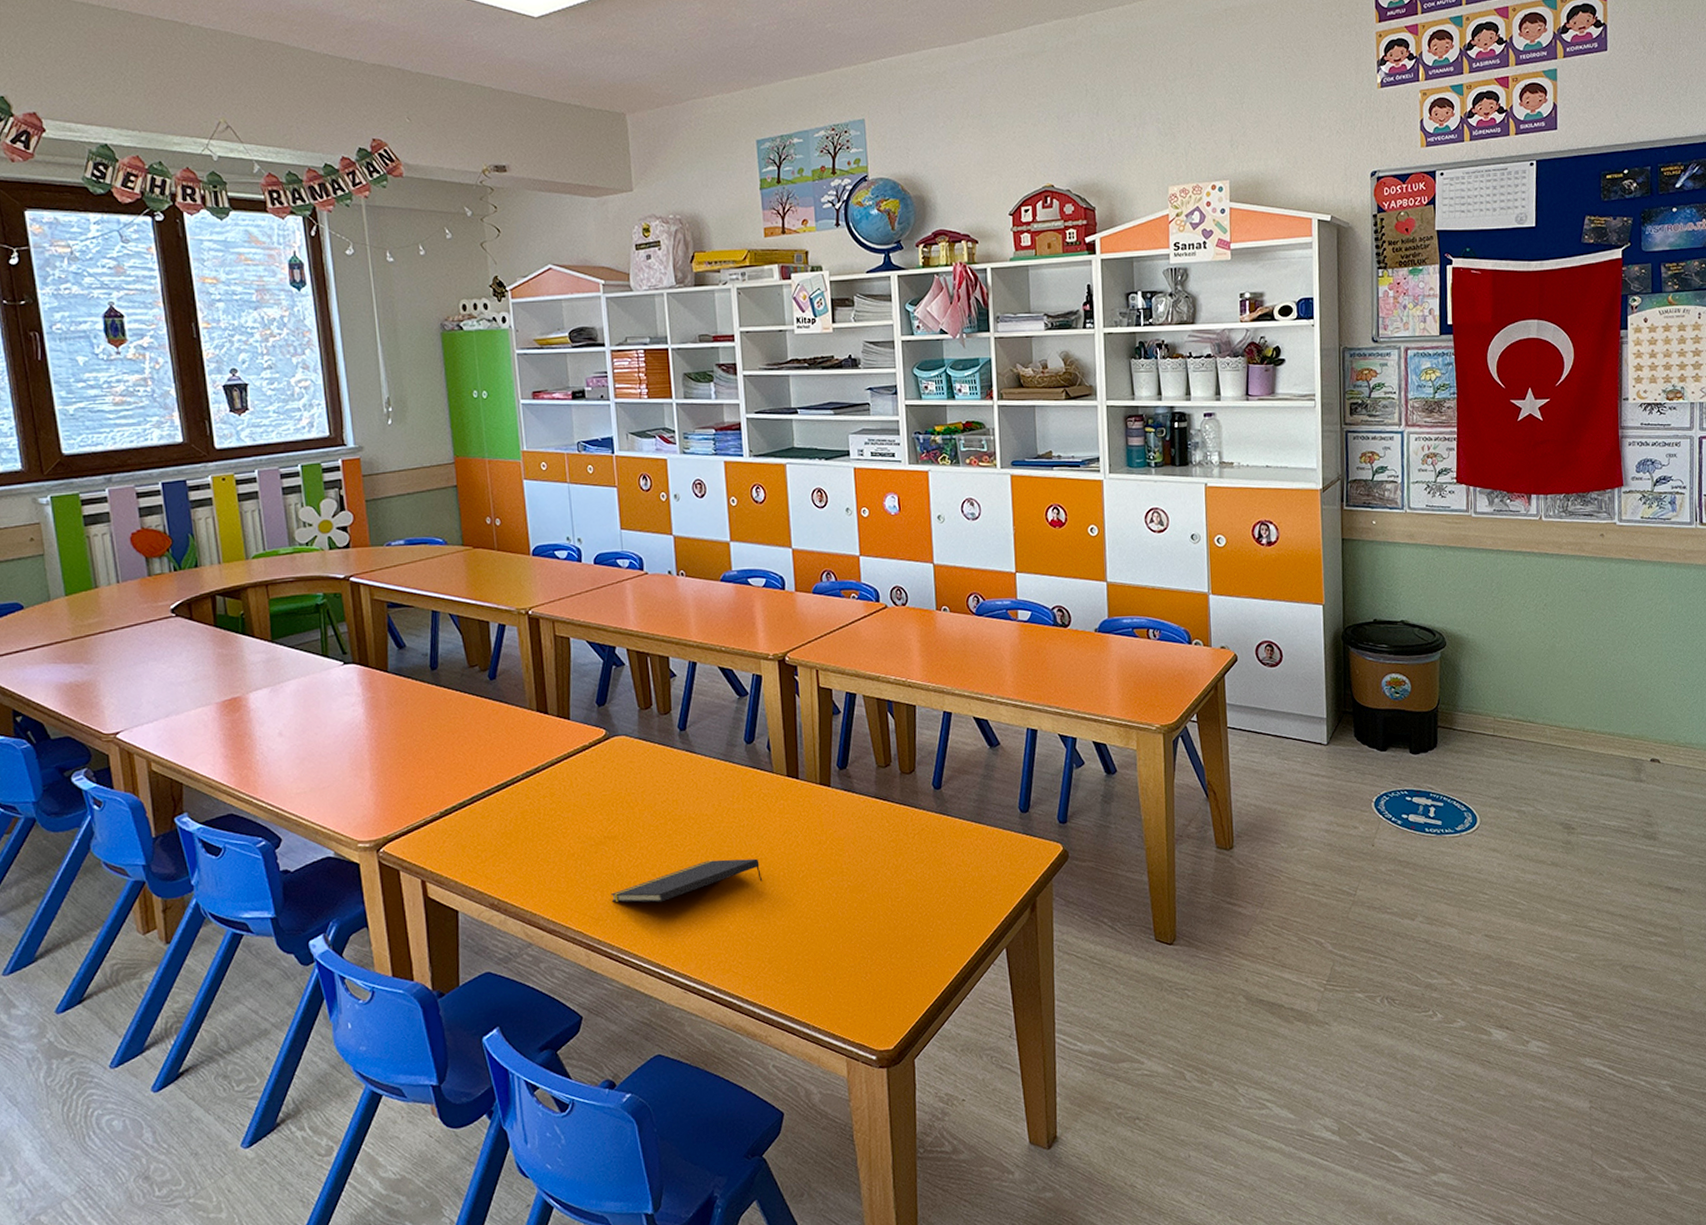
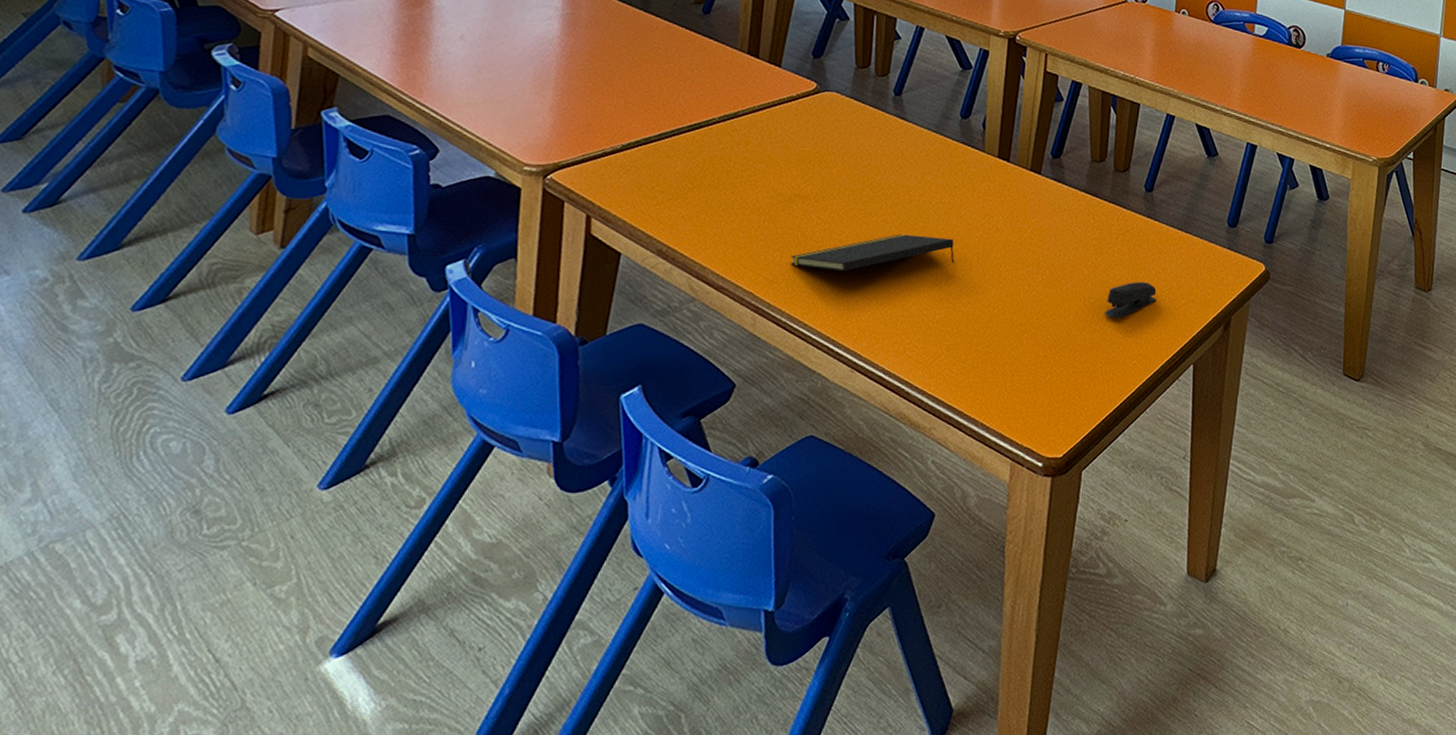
stapler: none [913,876,960,914] -> present [1105,282,1157,318]

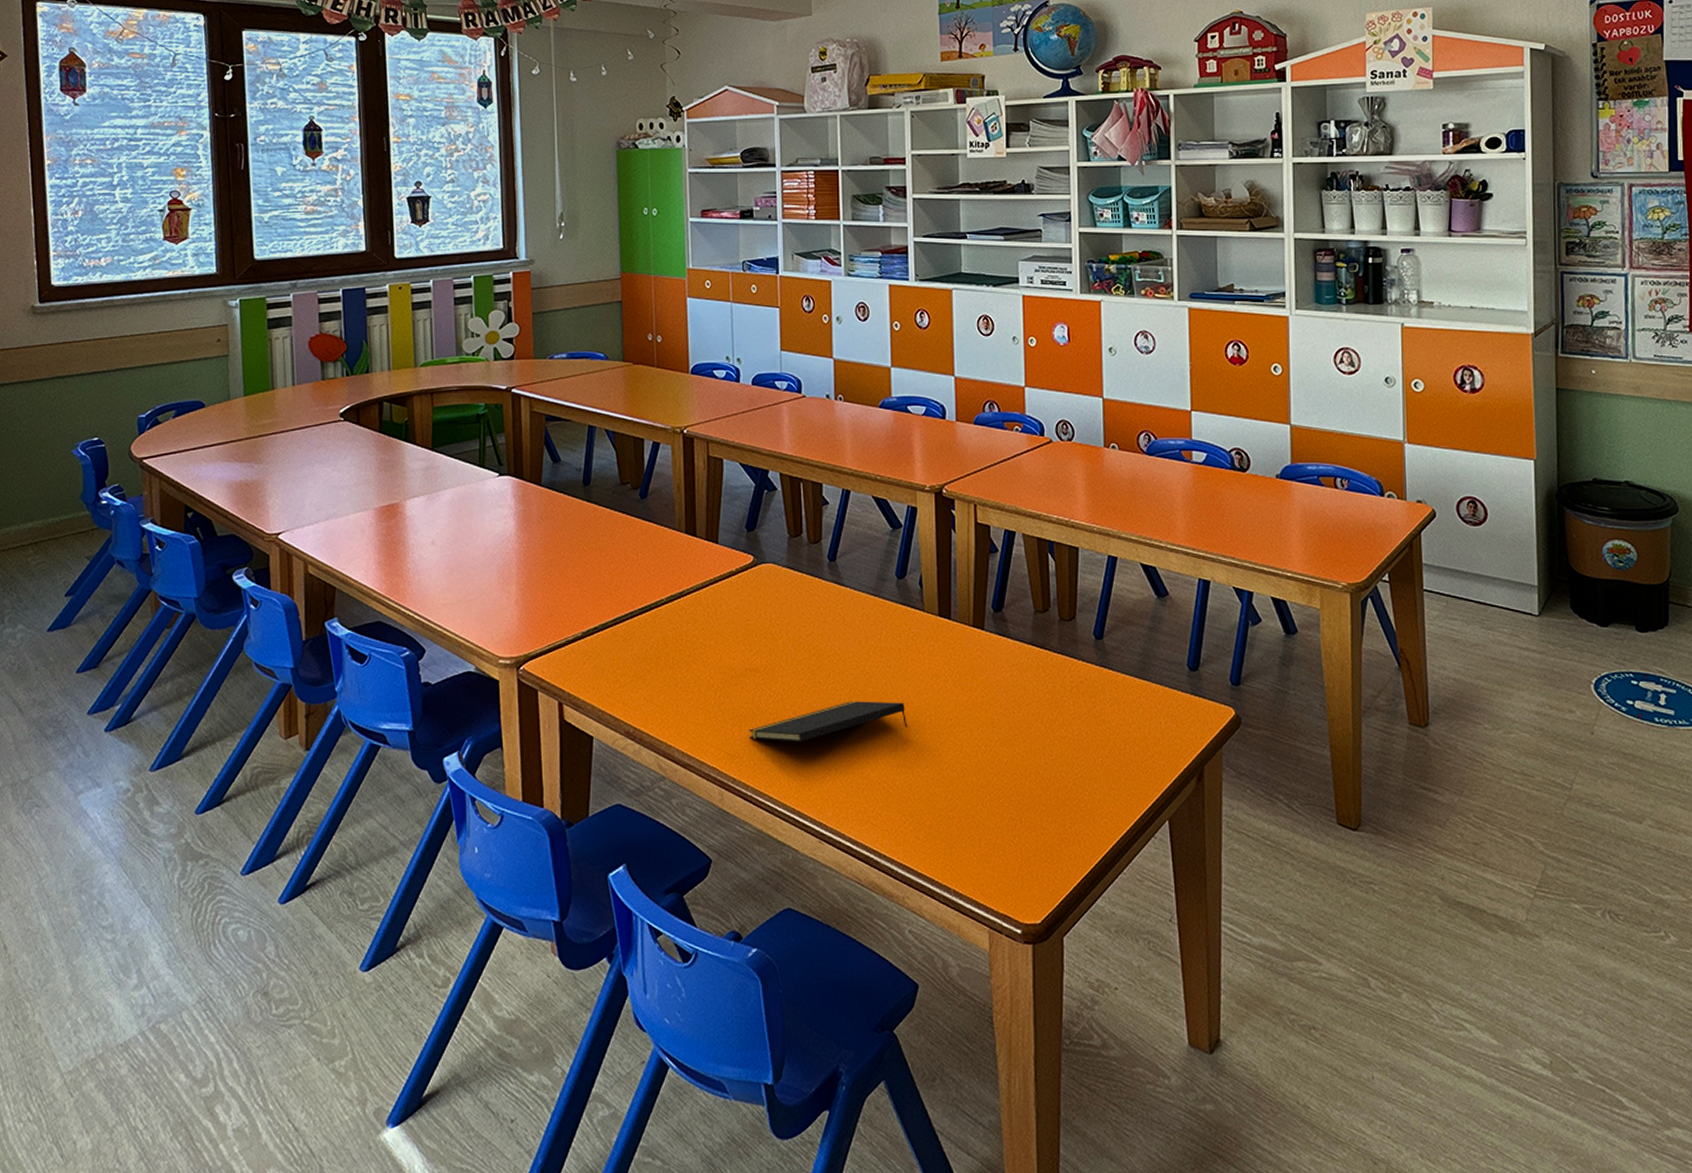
stapler: present [1105,282,1157,318] -> none [1067,736,1120,775]

